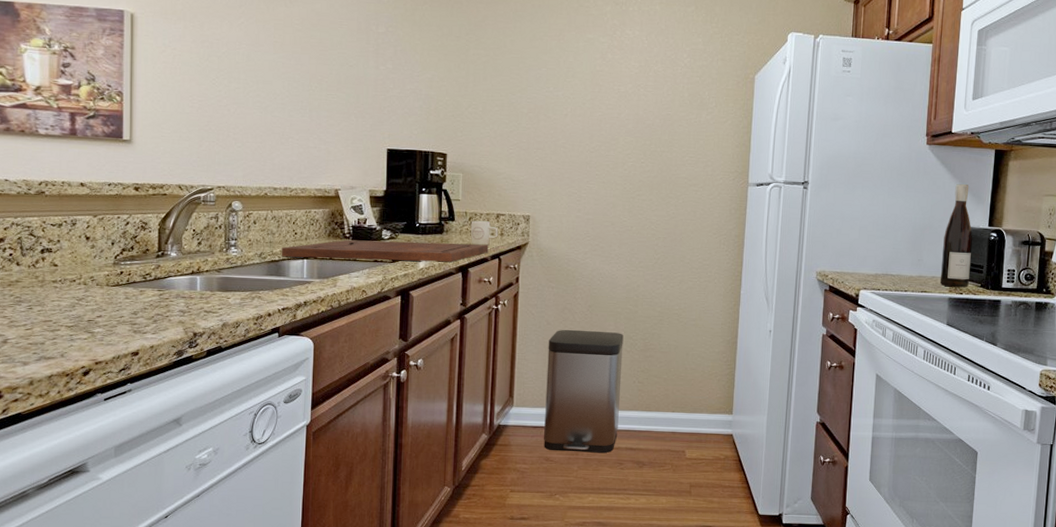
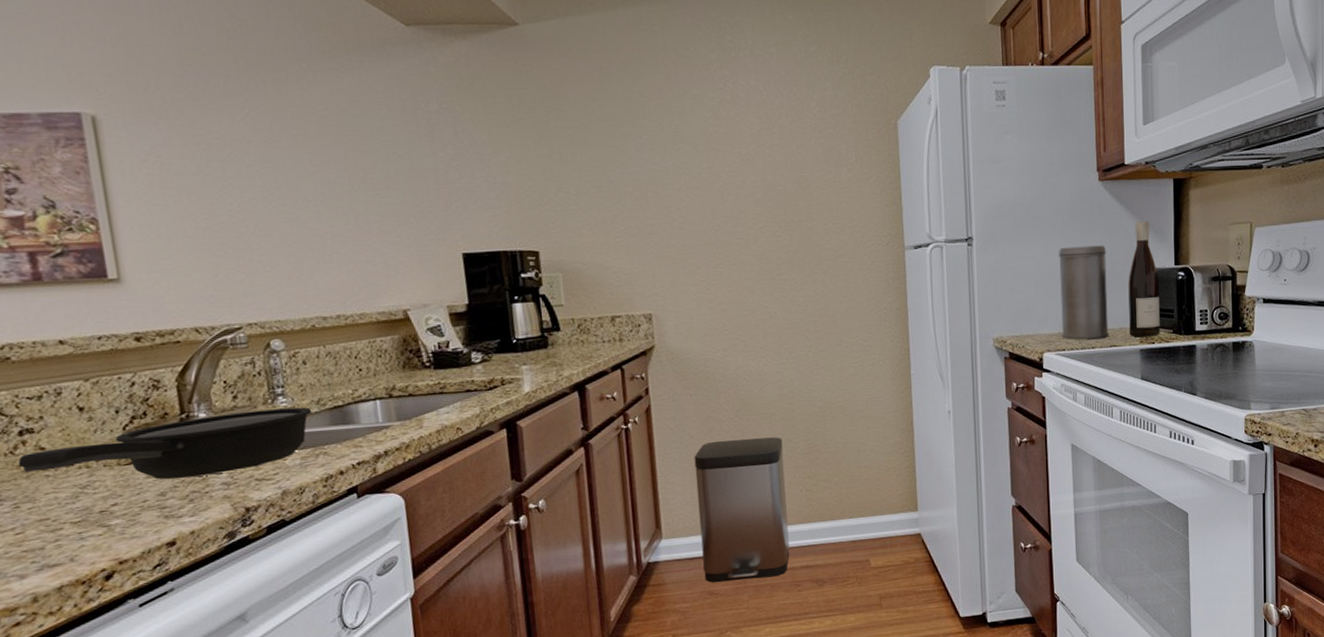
frying pan: none [37,255,255,303] -> present [17,407,312,480]
cutting board: present [281,239,489,263] -> none [344,354,607,401]
mug: present [470,220,498,246] -> none [580,326,616,357]
canister: none [878,199,927,284] -> present [1058,245,1110,340]

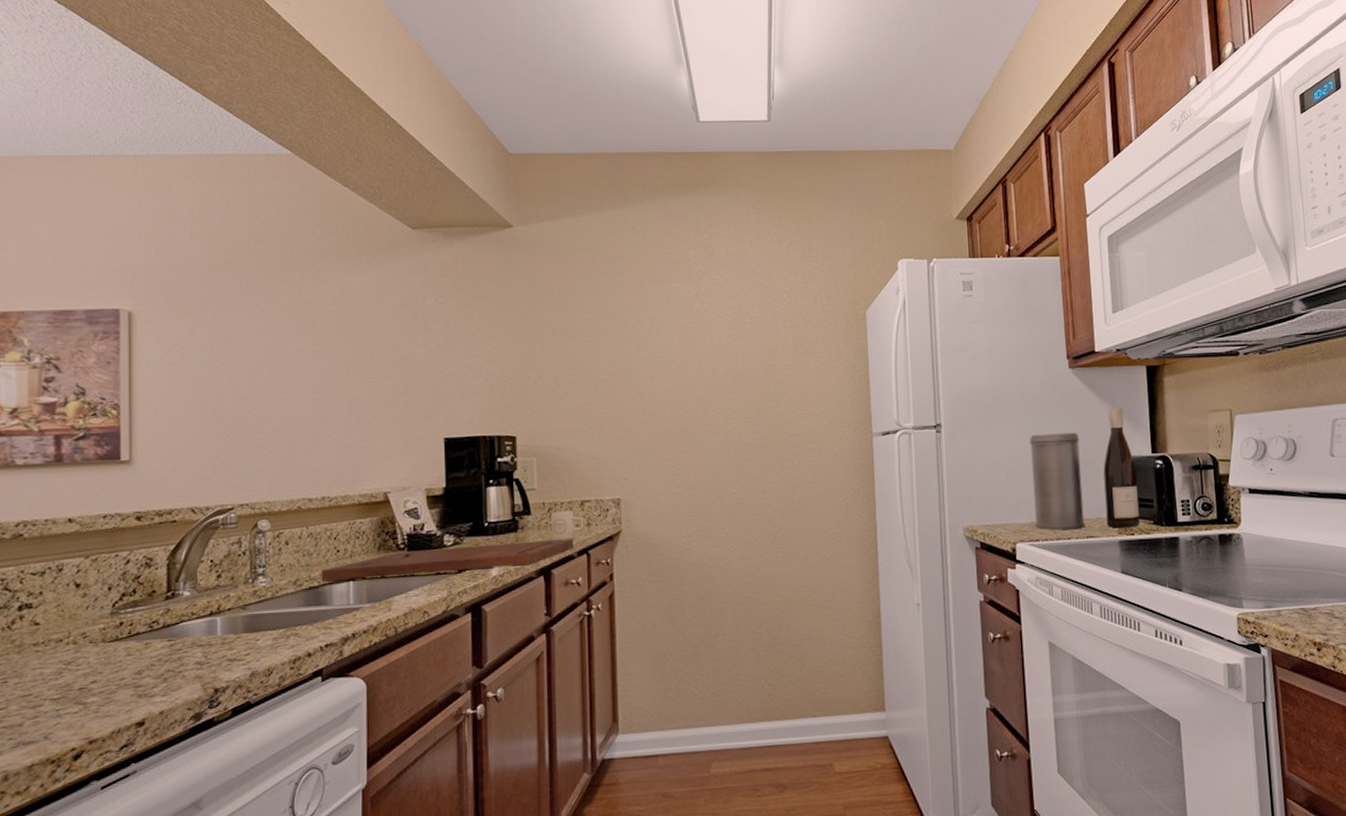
frying pan: present [17,407,312,480] -> none [13,587,289,658]
cutting board: none [344,354,607,401] -> present [321,538,574,582]
mug: none [580,326,616,357] -> present [550,510,584,541]
pedal bin: present [694,437,790,582] -> none [655,627,750,783]

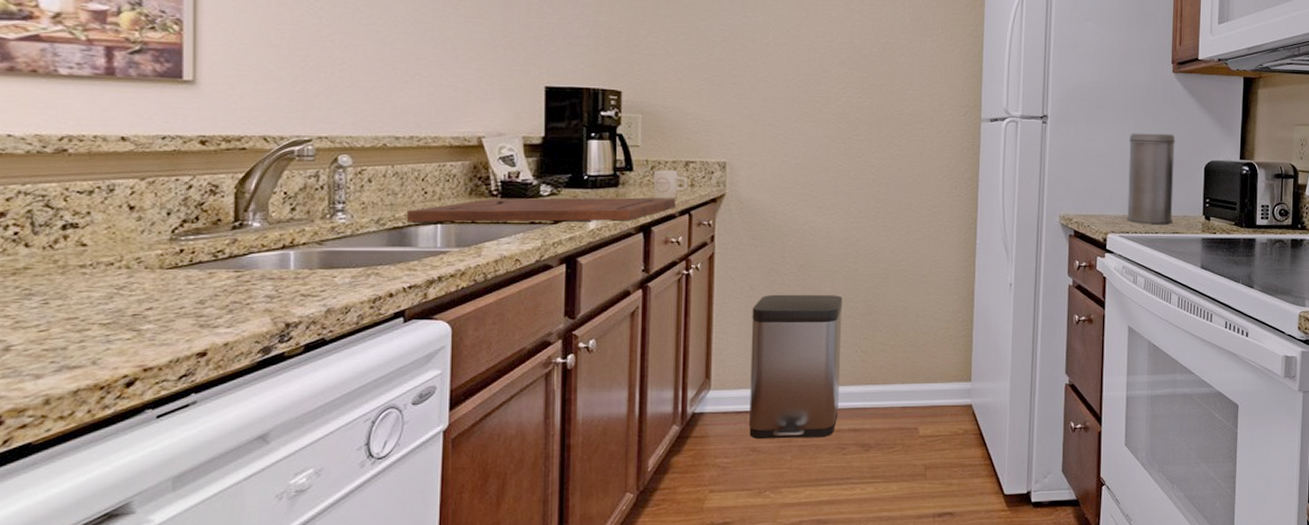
pedal bin: none [655,627,750,783] -> present [749,294,843,439]
bottle: present [1103,408,1140,529] -> none [1192,115,1225,227]

